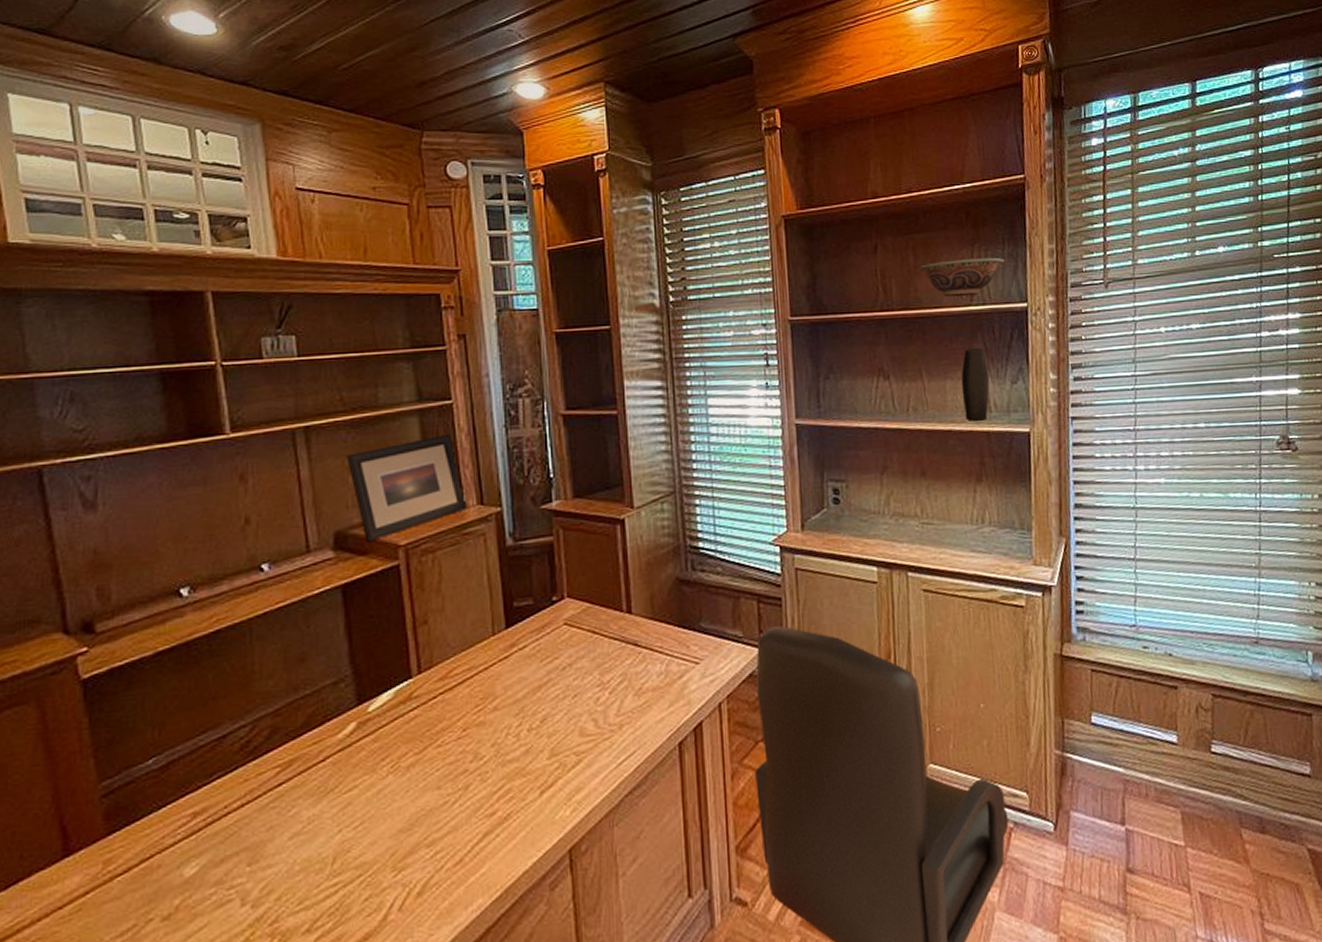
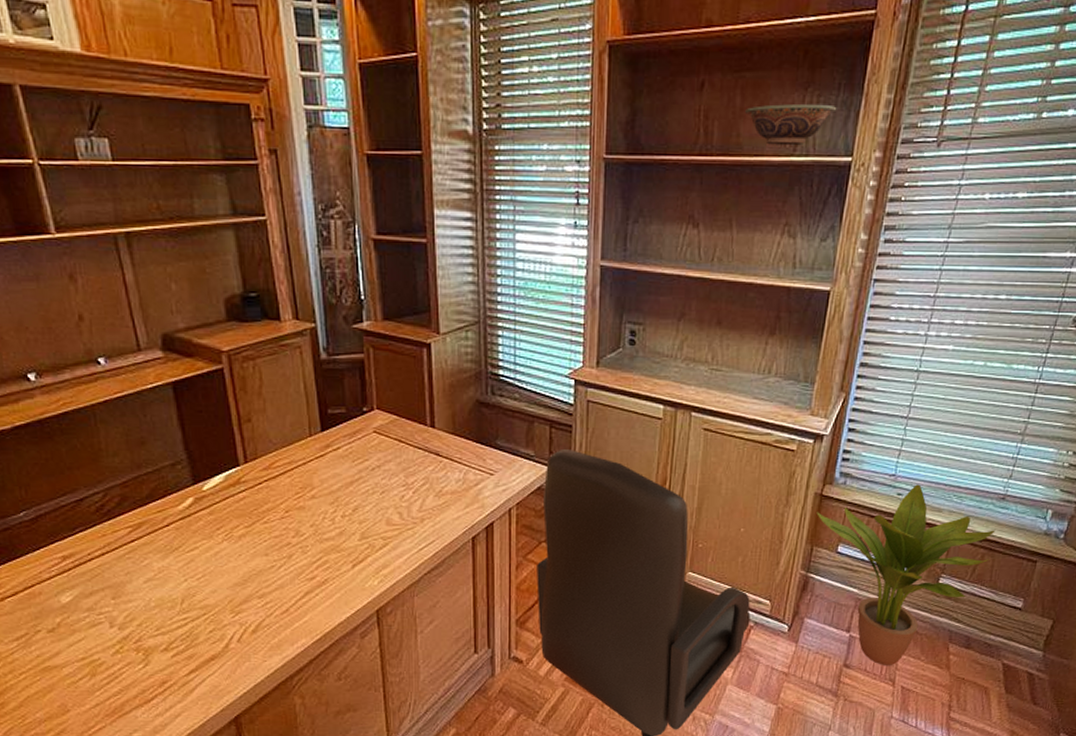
picture frame: present [347,434,467,542] -> none [168,250,283,346]
vase: present [961,348,990,421] -> none [768,202,800,276]
potted plant: none [1060,634,1260,866] -> present [816,484,996,665]

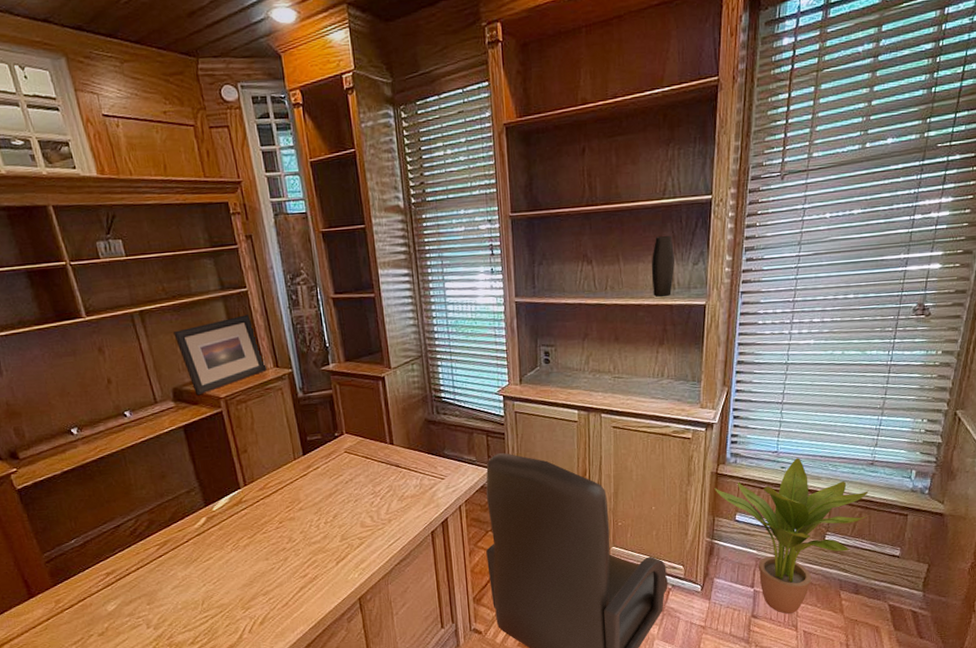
picture frame: none [168,250,283,346] -> present [173,314,267,396]
decorative bowl: present [744,103,837,146] -> none [619,155,695,192]
vase: none [768,202,800,276] -> present [651,236,675,297]

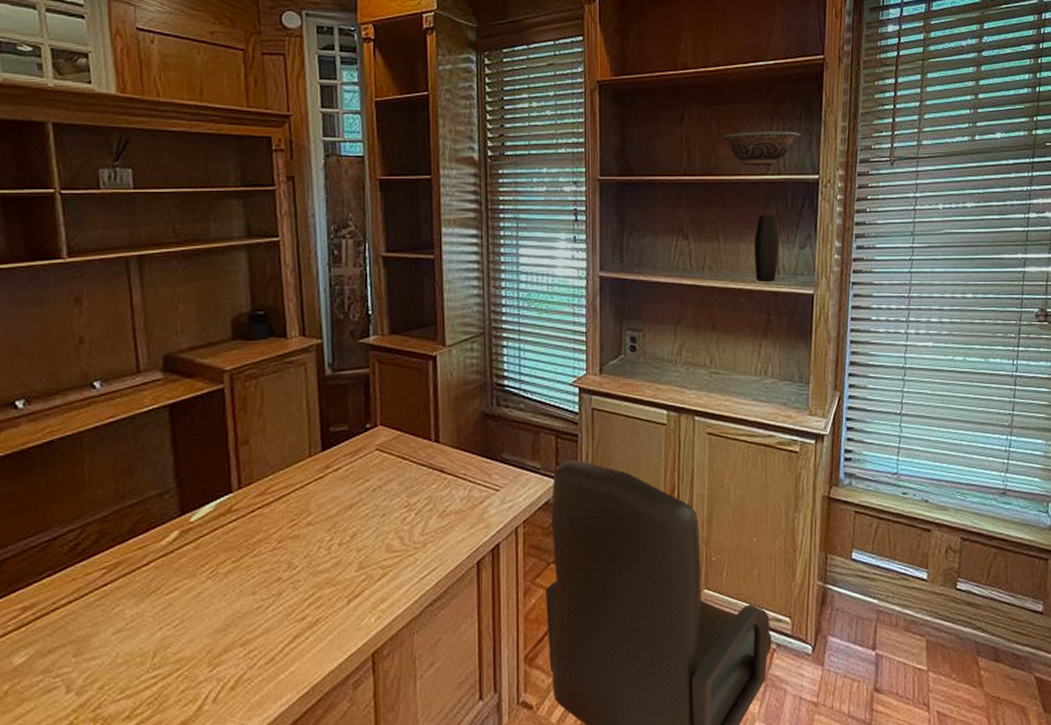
picture frame: present [173,314,267,396] -> none [177,269,290,366]
decorative bowl: none [619,155,695,192] -> present [720,130,801,166]
potted plant: present [714,458,869,614] -> none [826,482,1003,687]

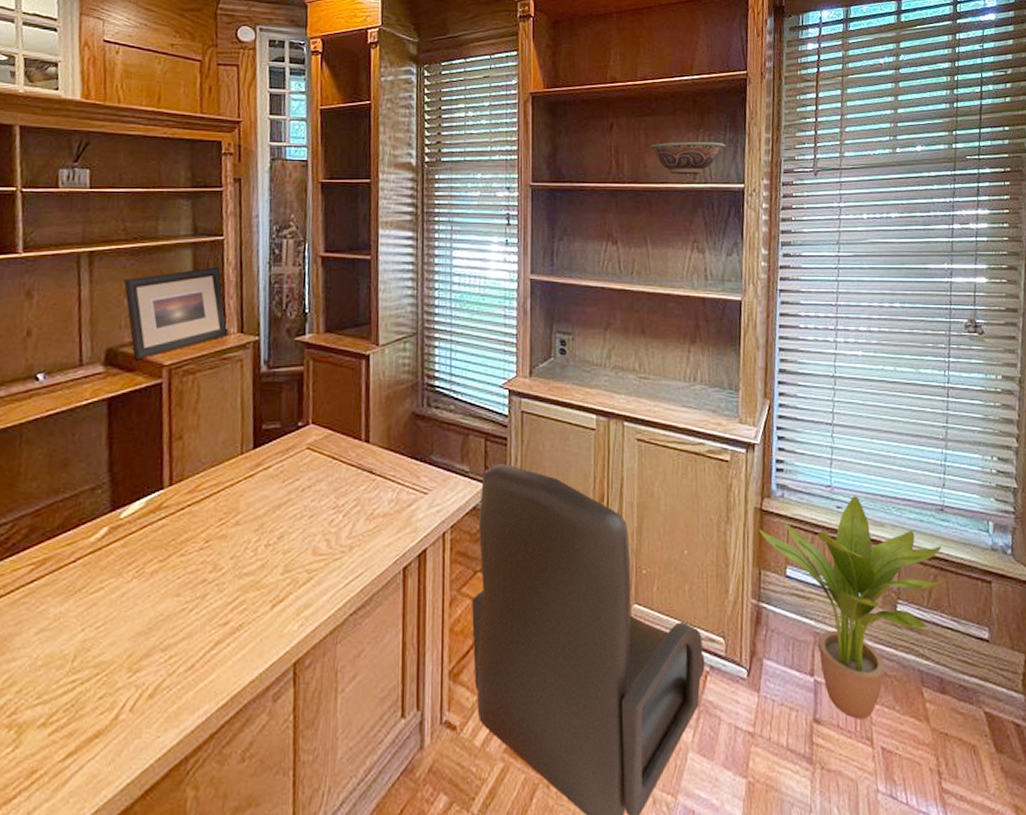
picture frame: none [177,269,290,366] -> present [124,267,229,360]
vase: present [753,215,779,281] -> none [681,222,707,287]
potted plant: none [826,482,1003,687] -> present [759,496,943,719]

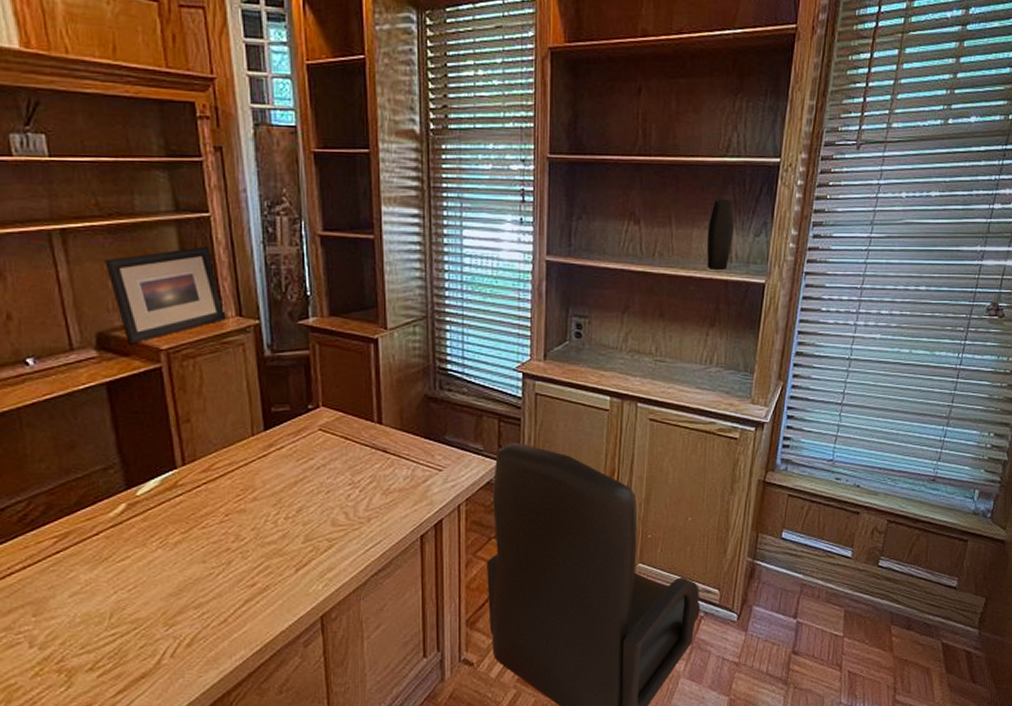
decorative bowl: present [648,141,726,175] -> none [679,108,765,147]
vase: none [681,222,707,287] -> present [706,200,734,270]
potted plant: present [759,496,943,719] -> none [760,469,928,650]

